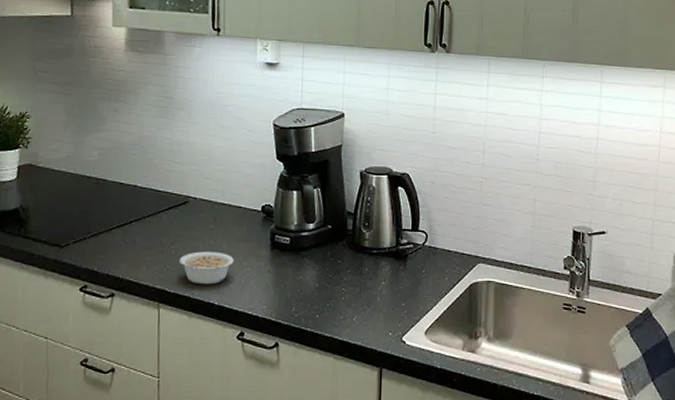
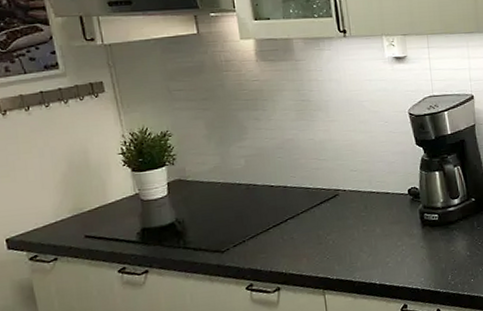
legume: present [179,251,234,285] -> none [337,236,389,268]

